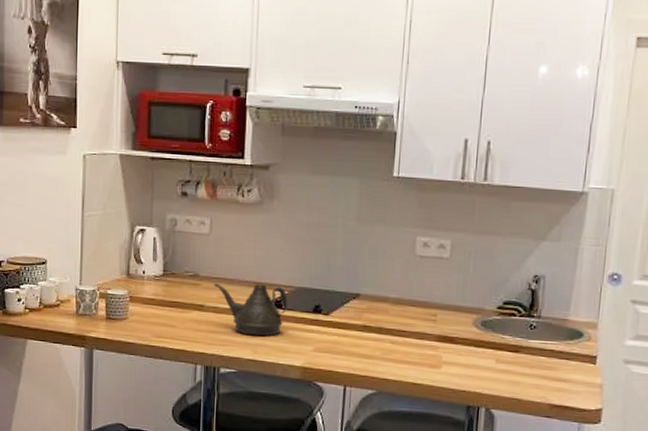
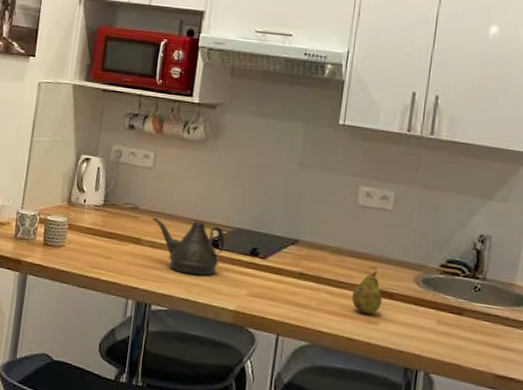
fruit: none [414,317,444,360] -> present [351,270,383,315]

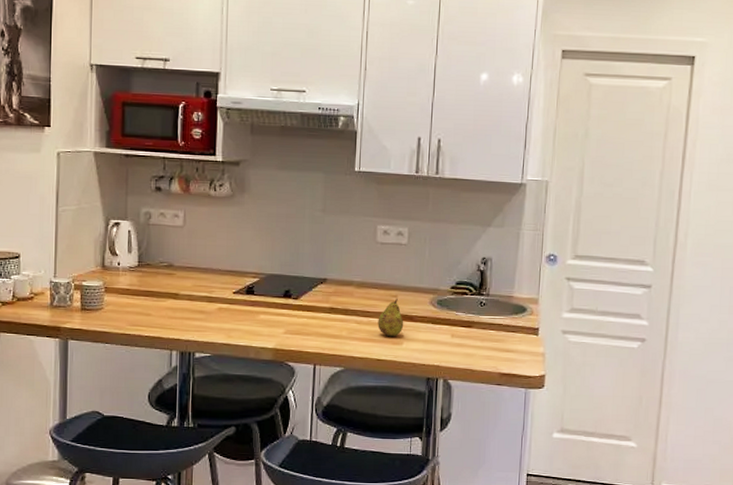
teapot: present [152,218,226,276] -> none [187,272,260,322]

